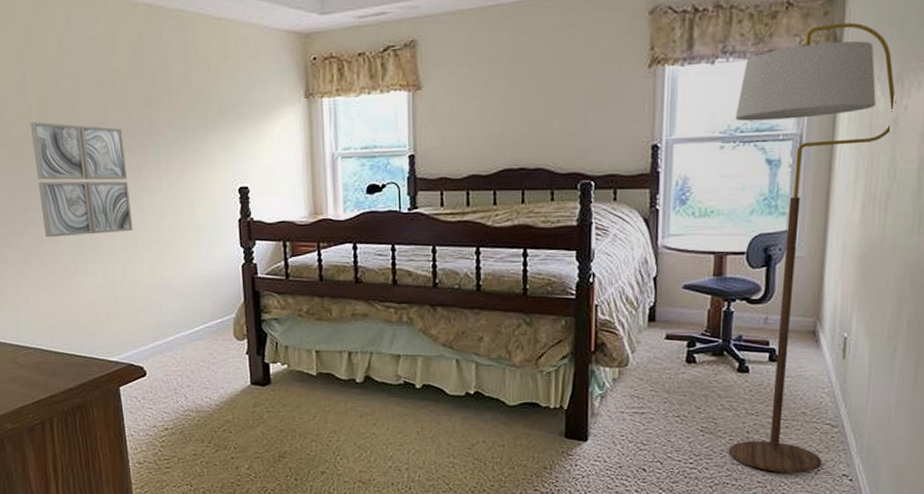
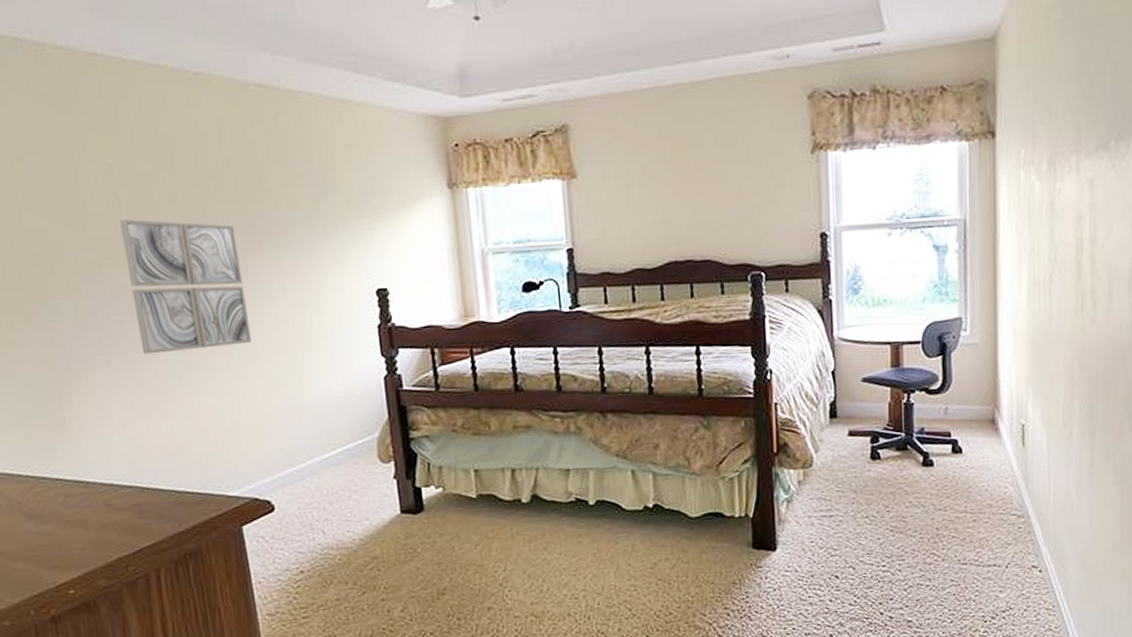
floor lamp: present [728,22,896,473] -> none [900,107,1051,569]

